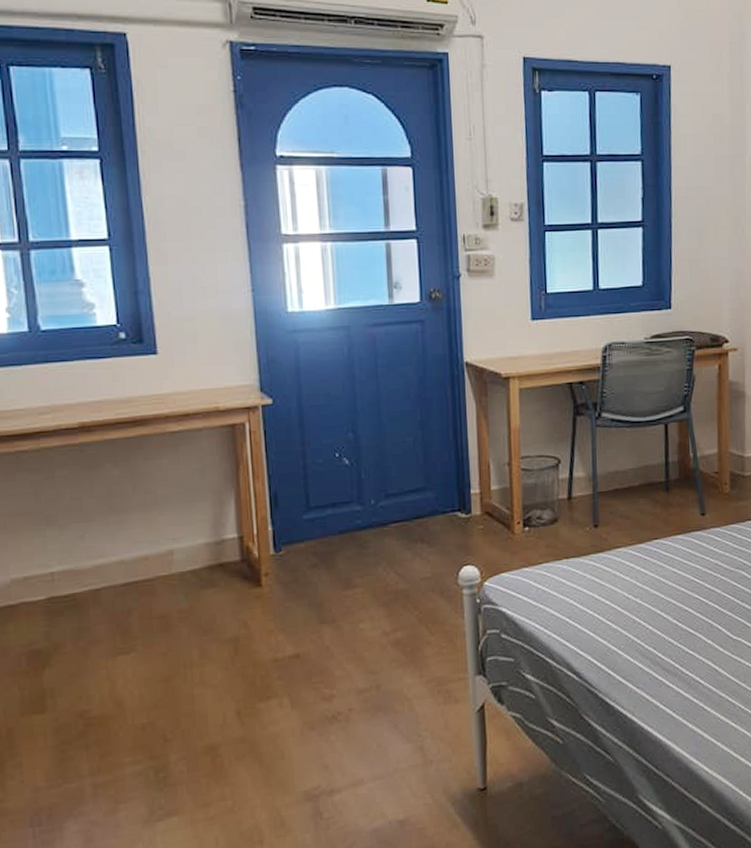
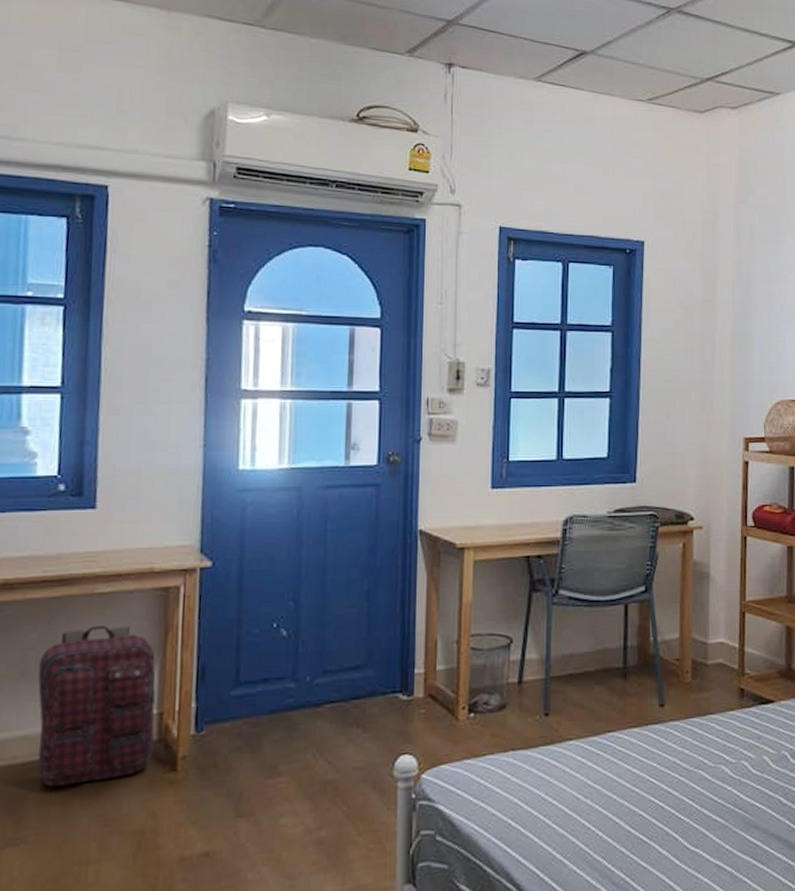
backpack: none [125,461,238,604] -> present [37,626,156,788]

